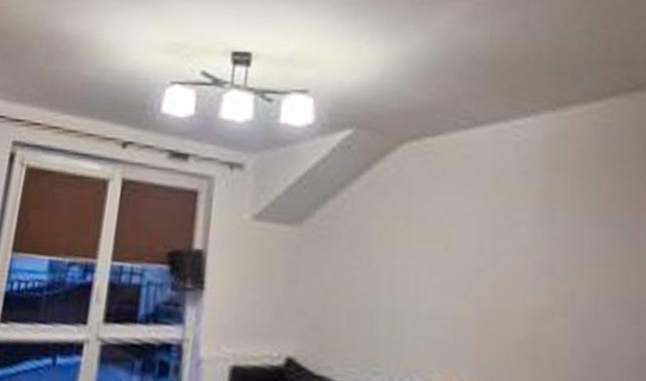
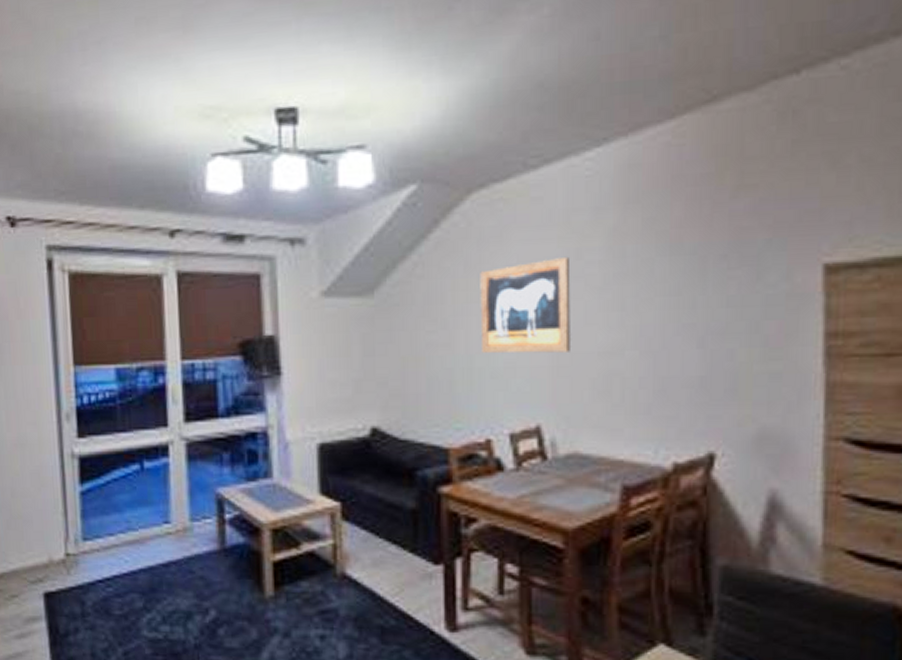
wall art: none [405,213,498,309] -> present [480,256,571,353]

